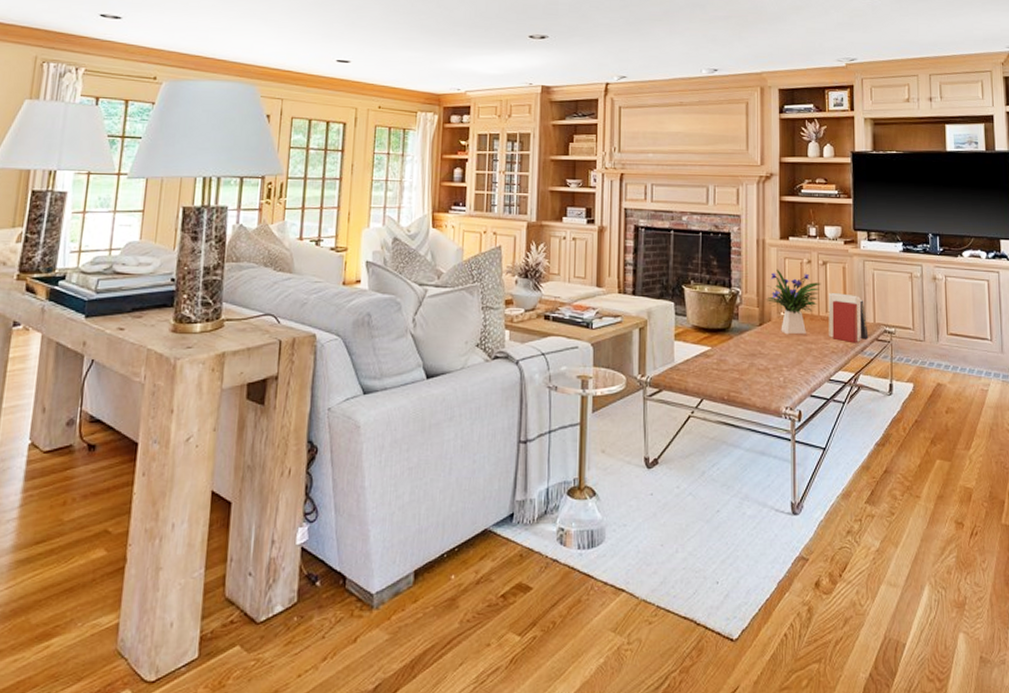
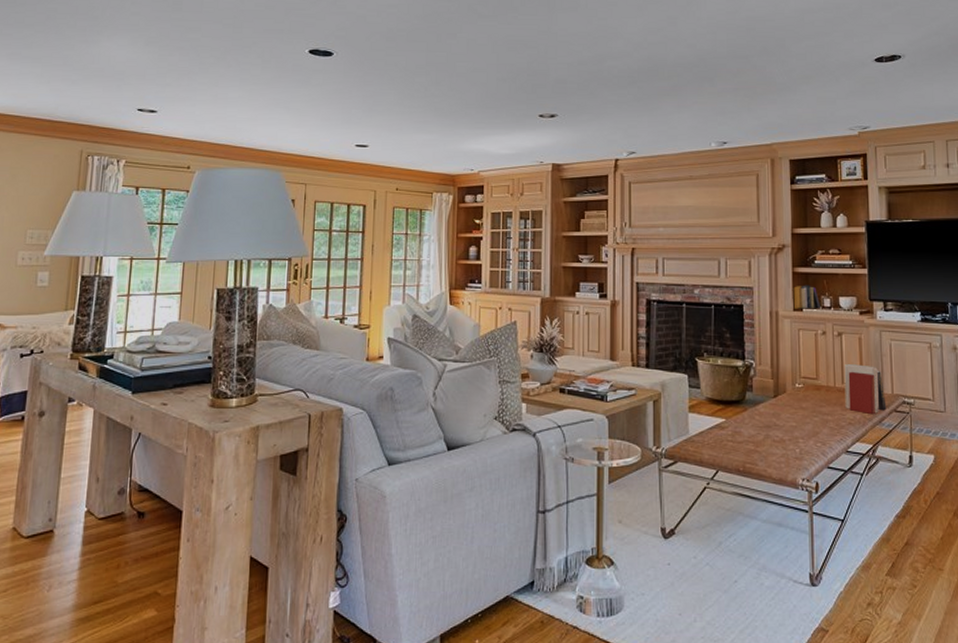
flower arrangement: present [765,269,822,336] -> none [780,340,837,408]
books: none [780,213,806,238] -> present [793,285,820,309]

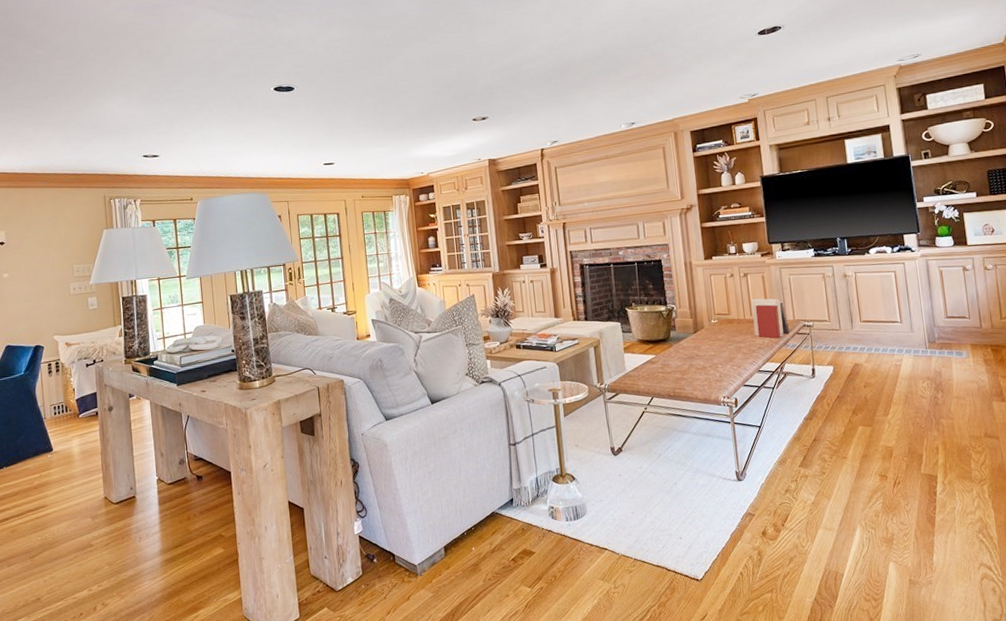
books: present [793,285,820,309] -> none [702,236,727,258]

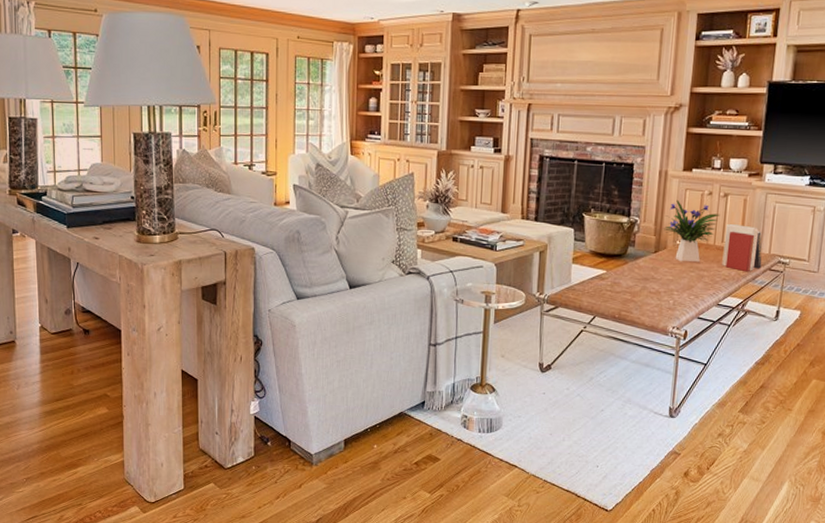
flower arrangement: none [697,284,745,339] -> present [663,199,721,264]

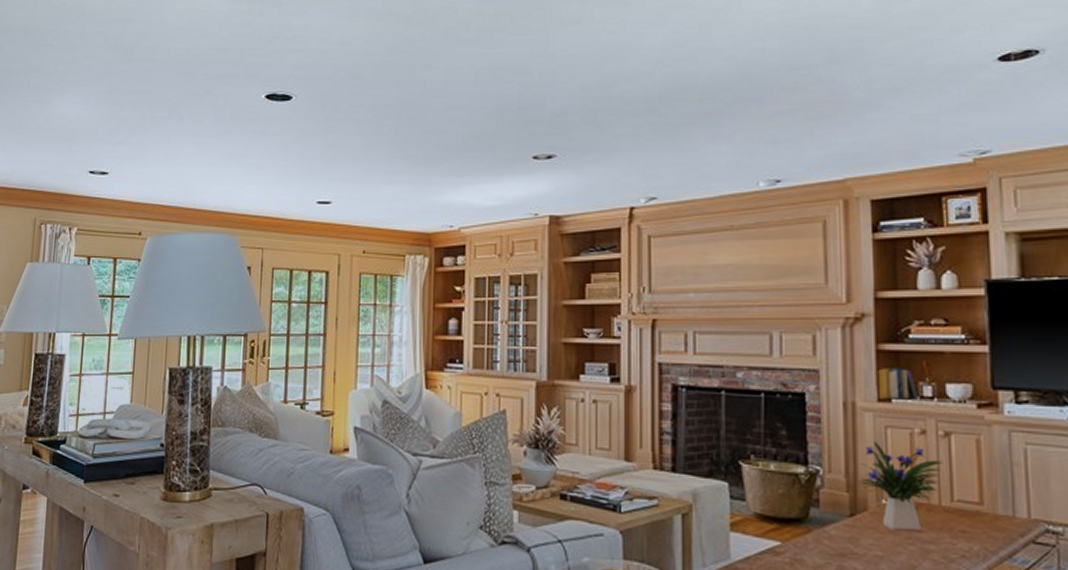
books: none [683,145,711,170] -> present [877,367,918,400]
books: present [722,223,762,272] -> none [954,474,1020,546]

